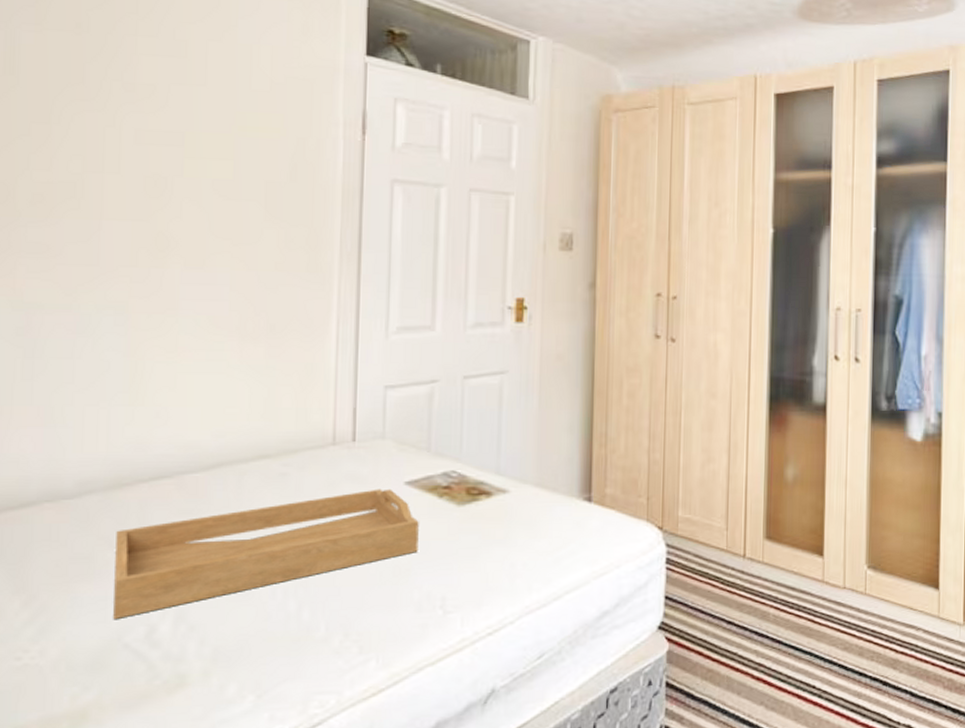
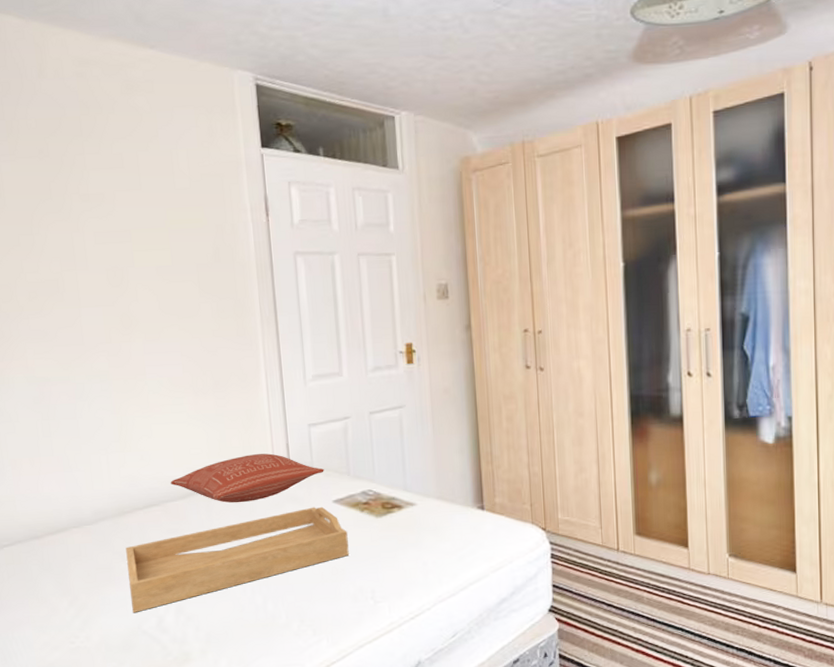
pillow: none [192,419,398,480] -> present [170,453,324,503]

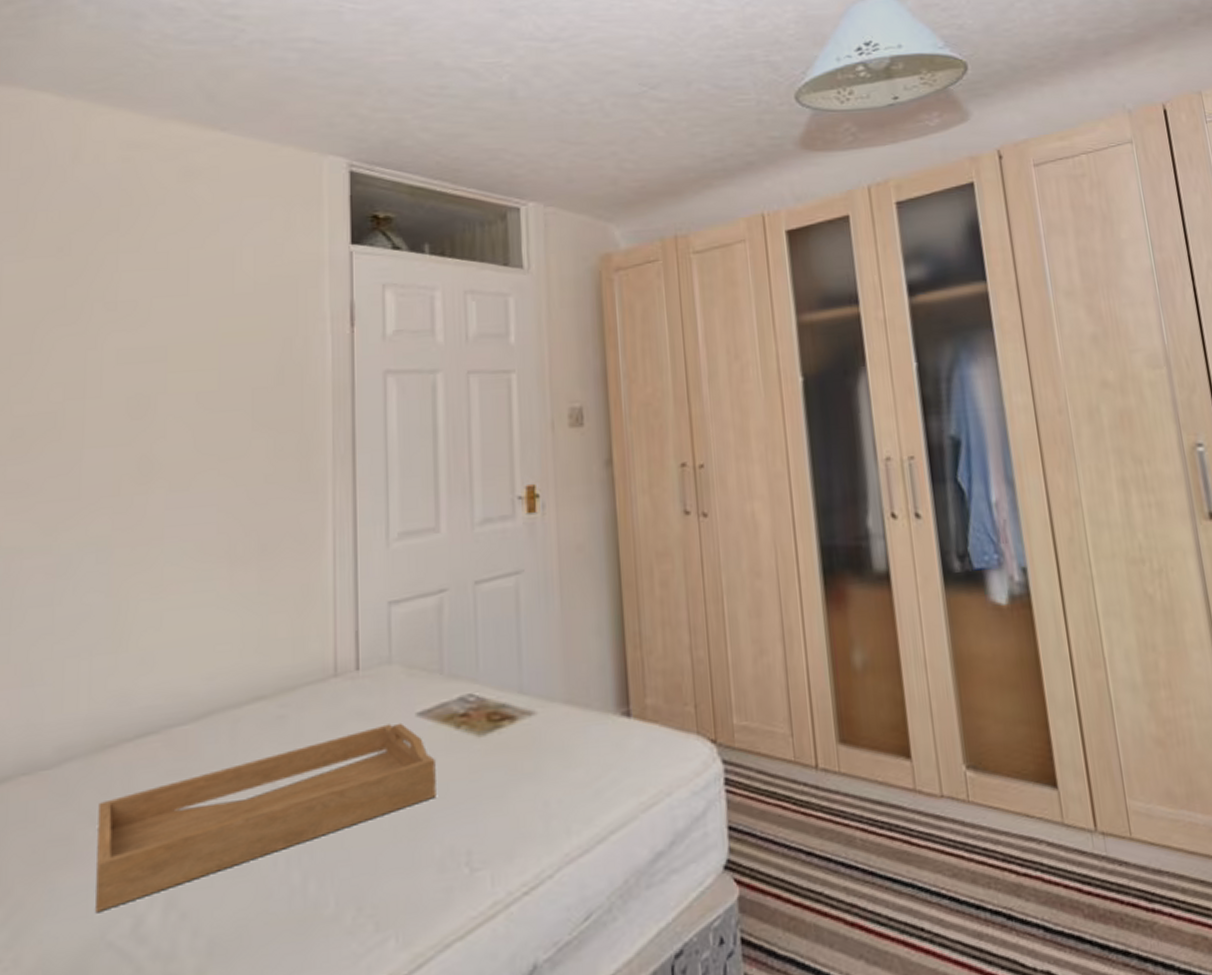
pillow: present [170,453,324,503] -> none [180,646,407,724]

